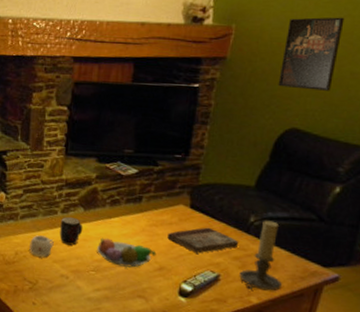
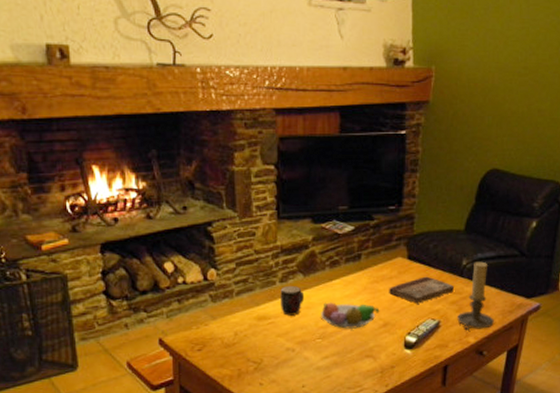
mug: present [29,235,54,257] -> none [249,310,275,333]
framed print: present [278,17,345,91] -> none [478,55,530,130]

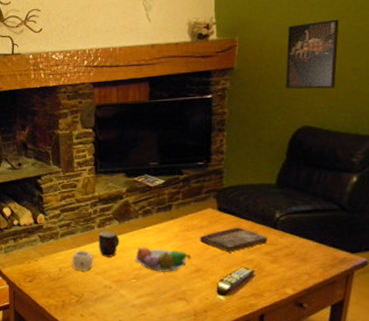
mug: none [249,310,275,333] -> present [72,251,94,271]
candle holder: present [457,261,494,331] -> none [272,214,314,282]
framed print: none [478,55,530,130] -> present [285,19,339,89]

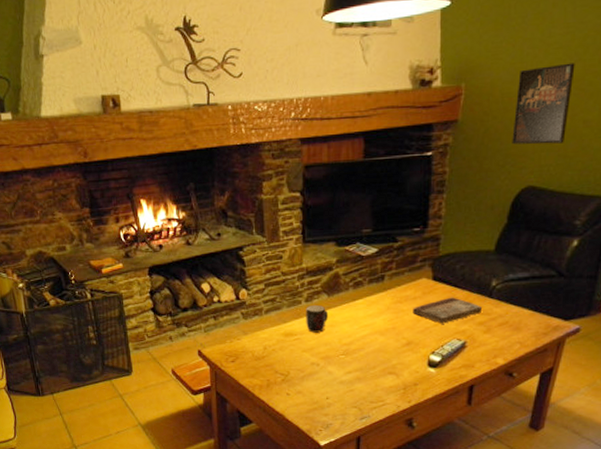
mug: present [72,251,94,271] -> none [277,327,301,348]
fruit bowl: present [135,247,192,272] -> none [344,321,403,347]

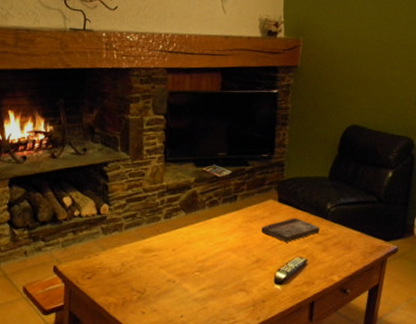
mug: present [306,304,329,333] -> none [164,221,186,249]
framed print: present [512,62,575,145] -> none [339,31,383,92]

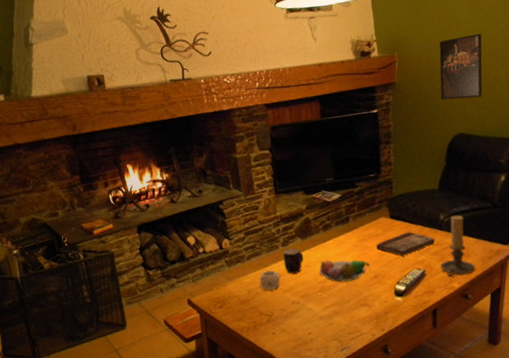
mug: none [135,243,159,264] -> present [259,270,281,290]
mug: none [164,221,186,249] -> present [283,248,304,274]
fruit bowl: none [200,238,253,264] -> present [319,260,370,282]
candle holder: none [323,206,356,270] -> present [440,215,475,278]
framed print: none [339,31,383,92] -> present [439,33,482,100]

